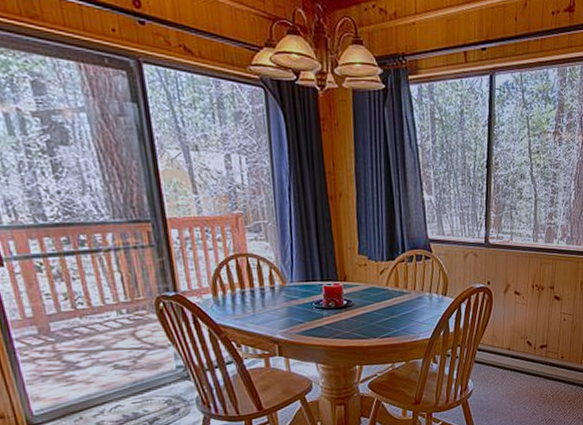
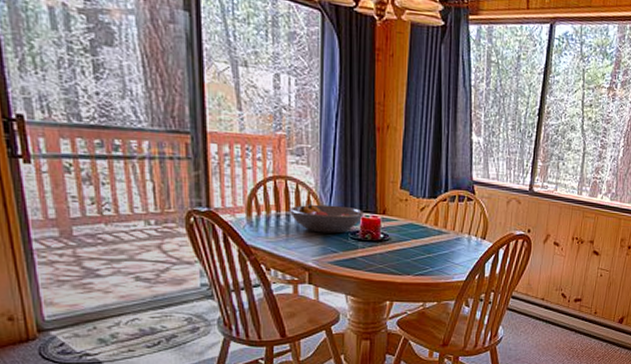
fruit bowl: none [252,277,325,306] -> present [289,204,364,234]

